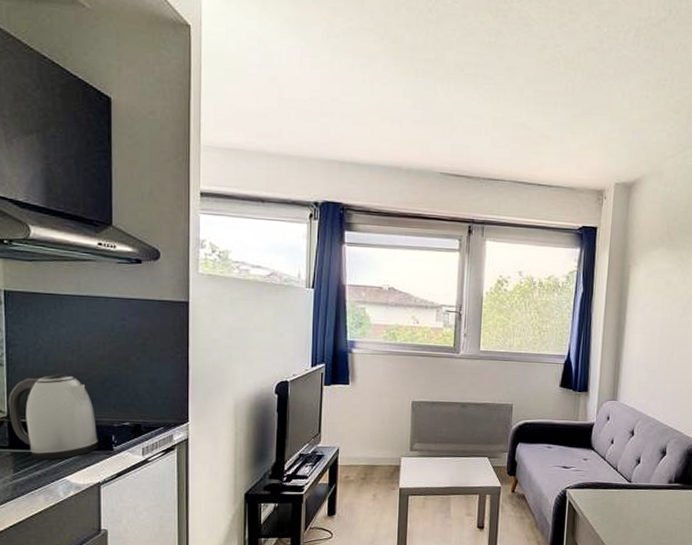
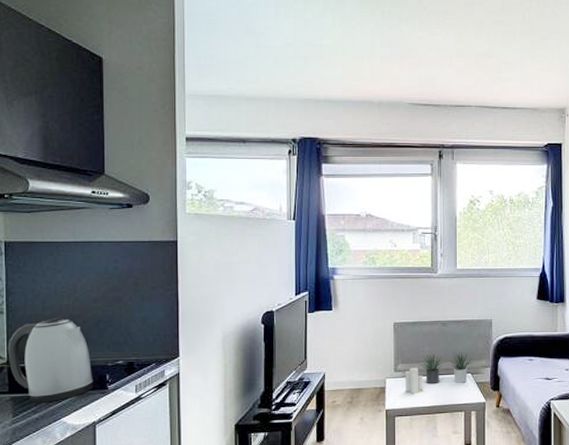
candle: none [420,447,440,474] -> present [405,366,424,394]
succulent plant: none [436,434,492,466] -> present [419,351,474,385]

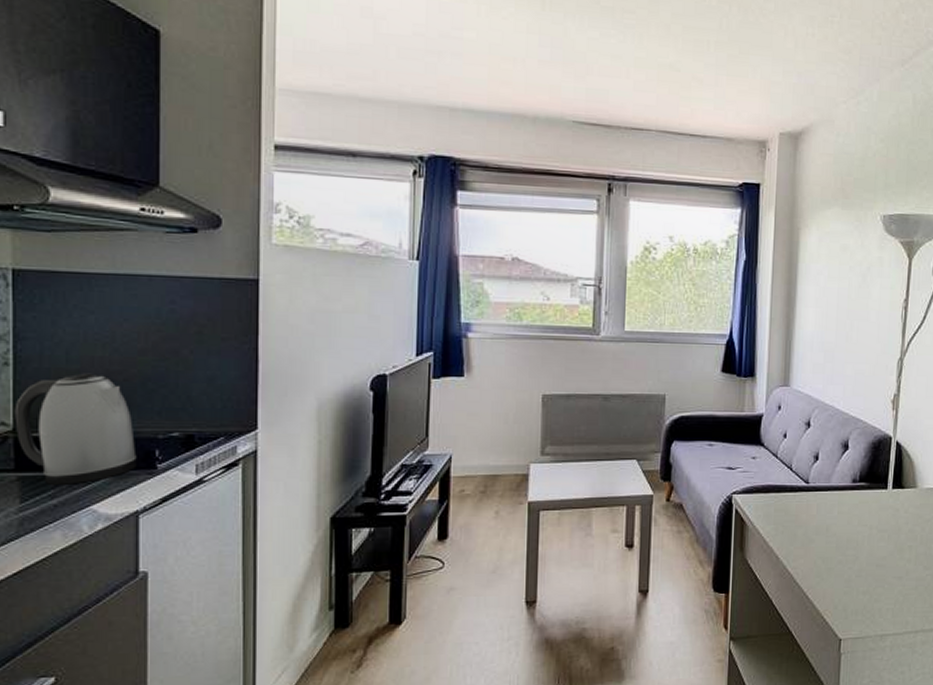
candle: present [405,366,424,394] -> none [554,449,578,483]
succulent plant: present [419,351,474,385] -> none [573,431,641,472]

